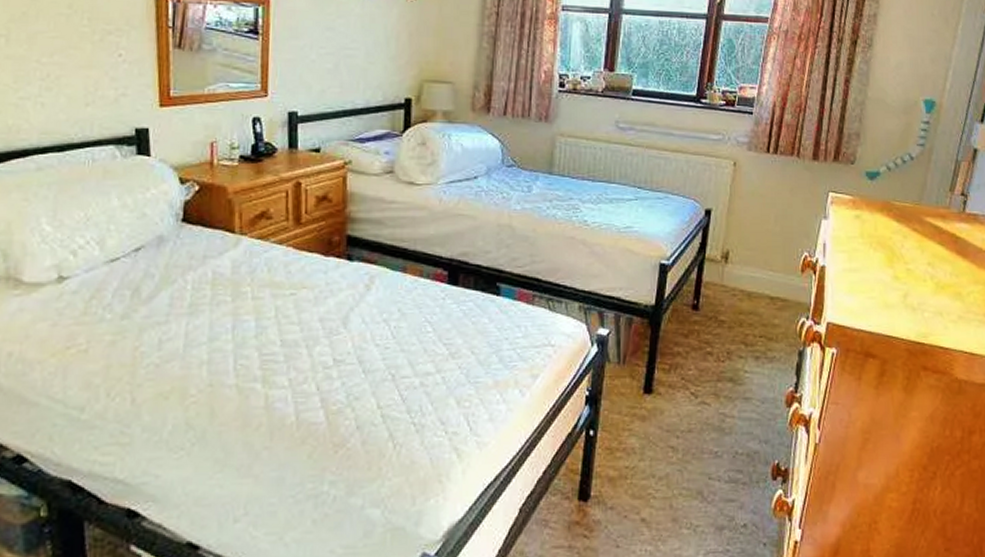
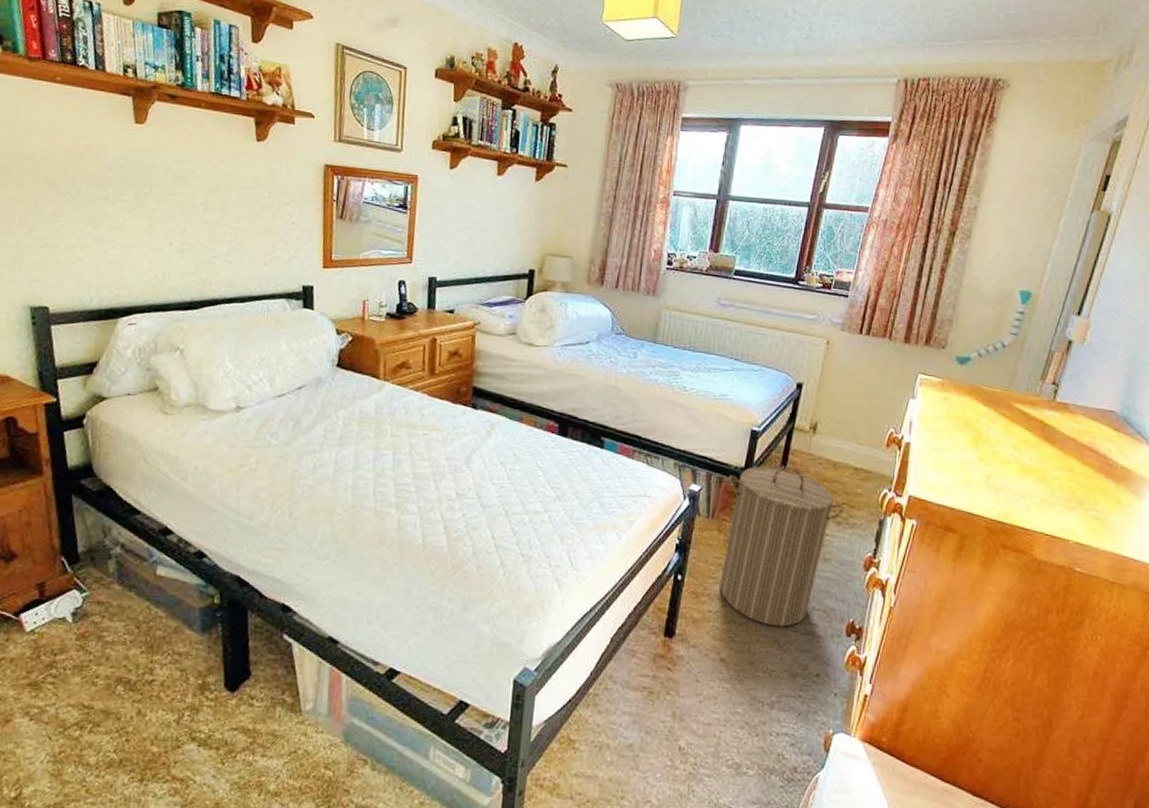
laundry hamper: none [635,301,763,477] -> present [719,466,845,627]

